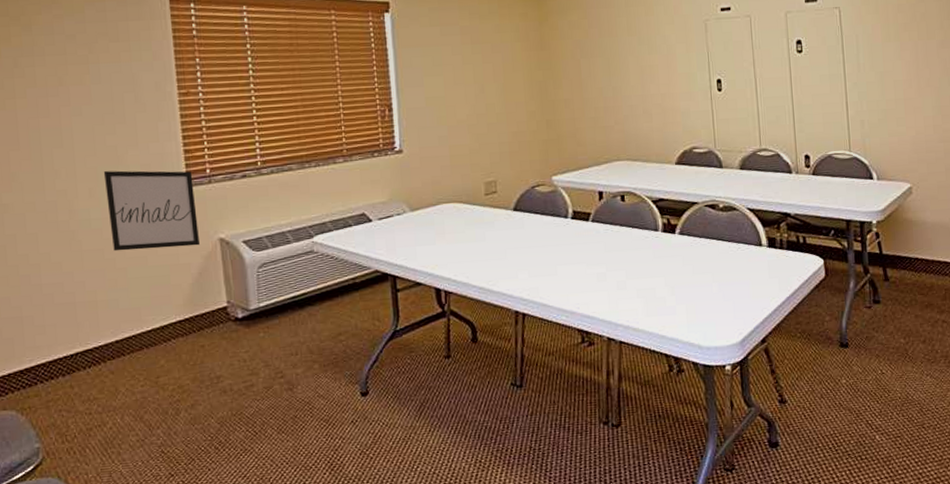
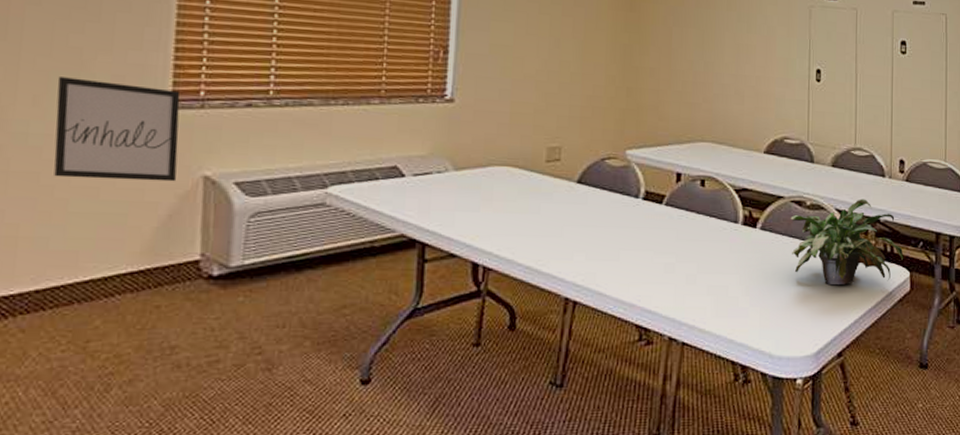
potted plant: none [705,196,817,278] -> present [790,199,904,285]

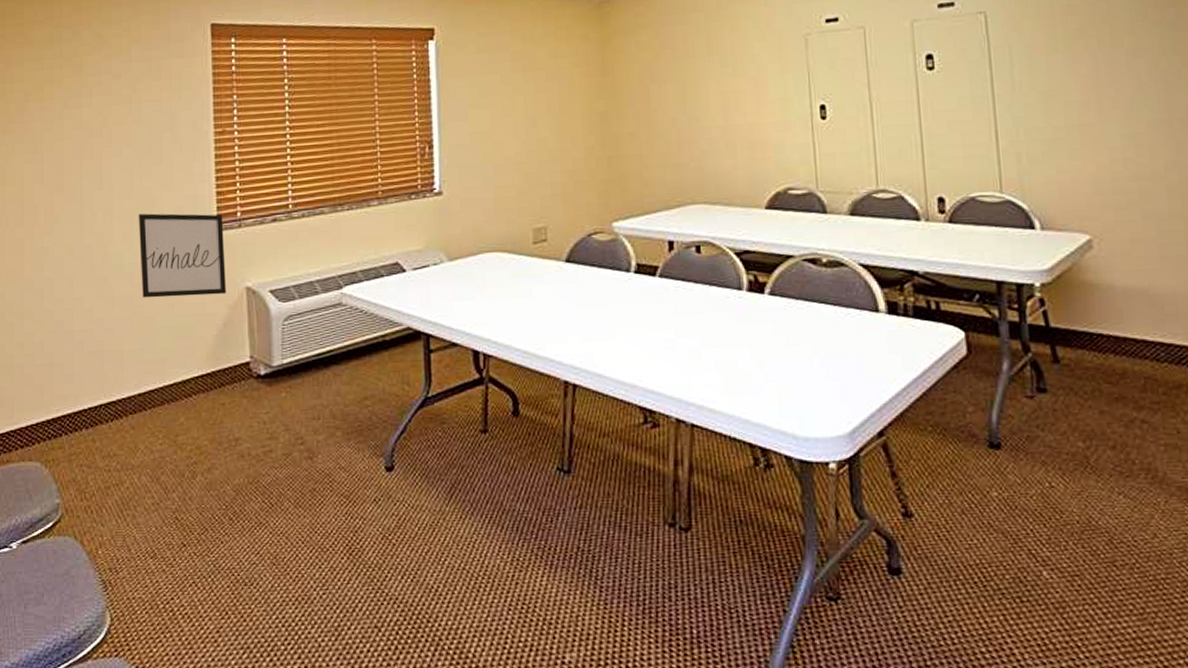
potted plant: present [790,199,904,285] -> none [804,249,955,352]

